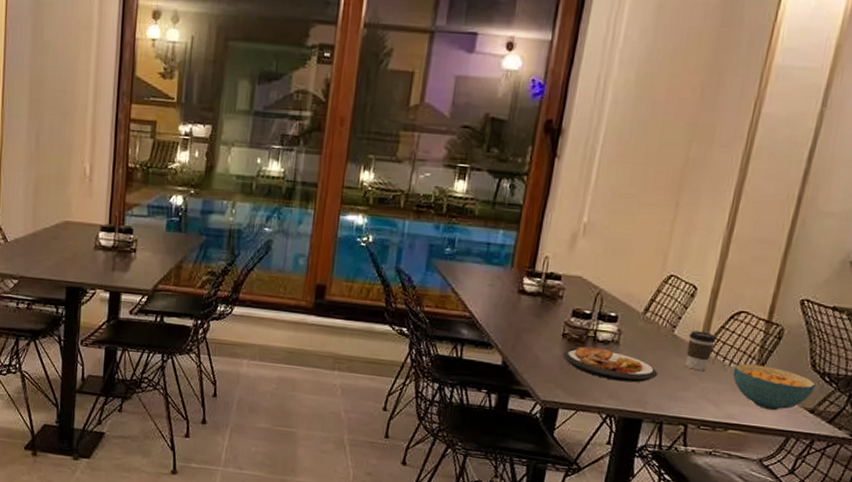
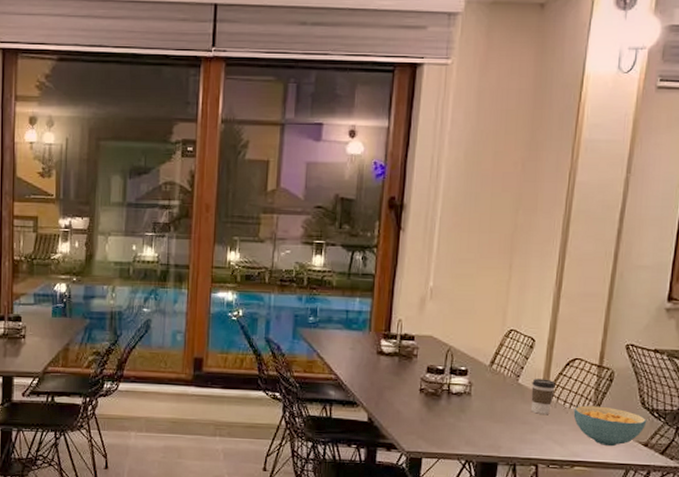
plate: present [563,346,658,383] -> none [422,399,508,430]

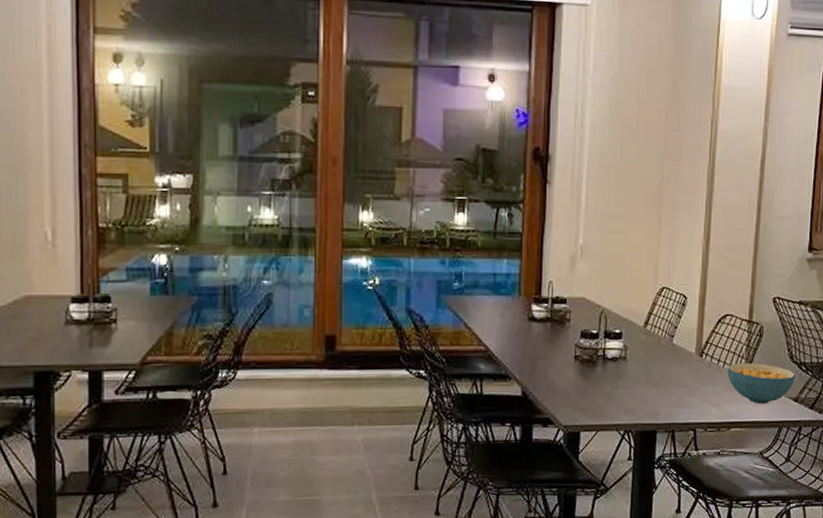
coffee cup: present [531,378,556,414] -> none [686,338,709,375]

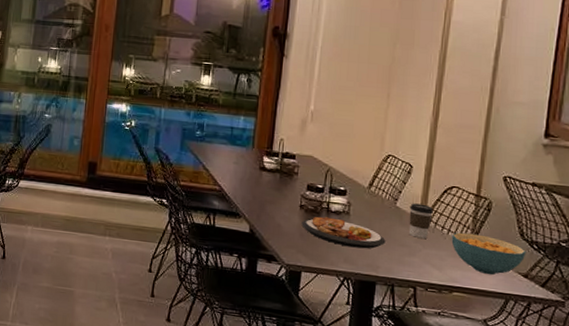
plate: none [577,365,664,396] -> present [301,216,386,249]
coffee cup: none [686,338,709,375] -> present [409,203,433,239]

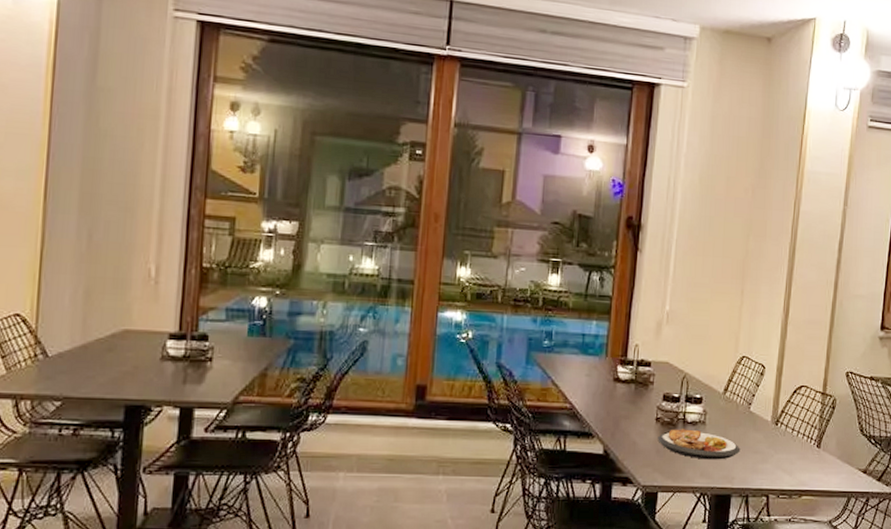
coffee cup: present [409,203,433,239] -> none [762,406,784,443]
cereal bowl: present [451,232,527,275] -> none [800,433,865,475]

